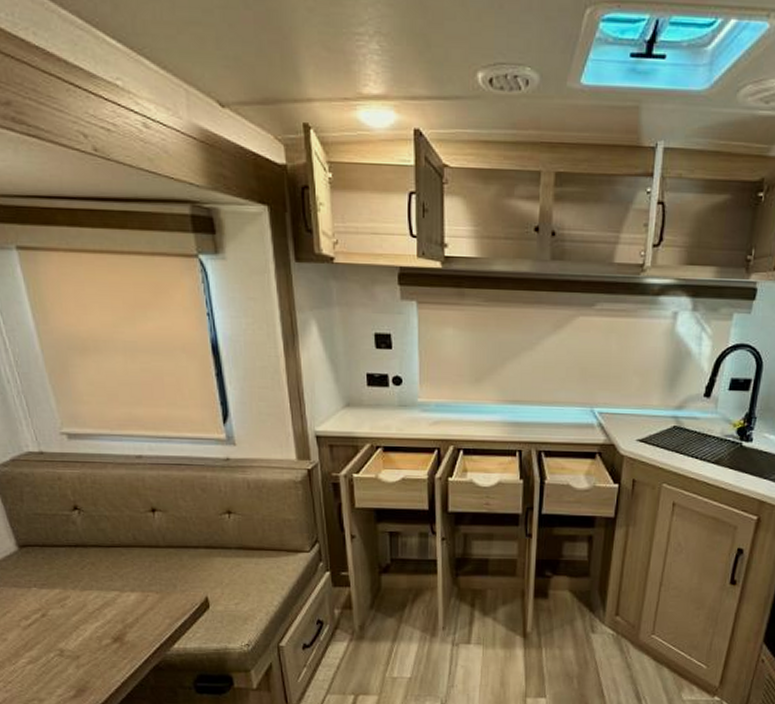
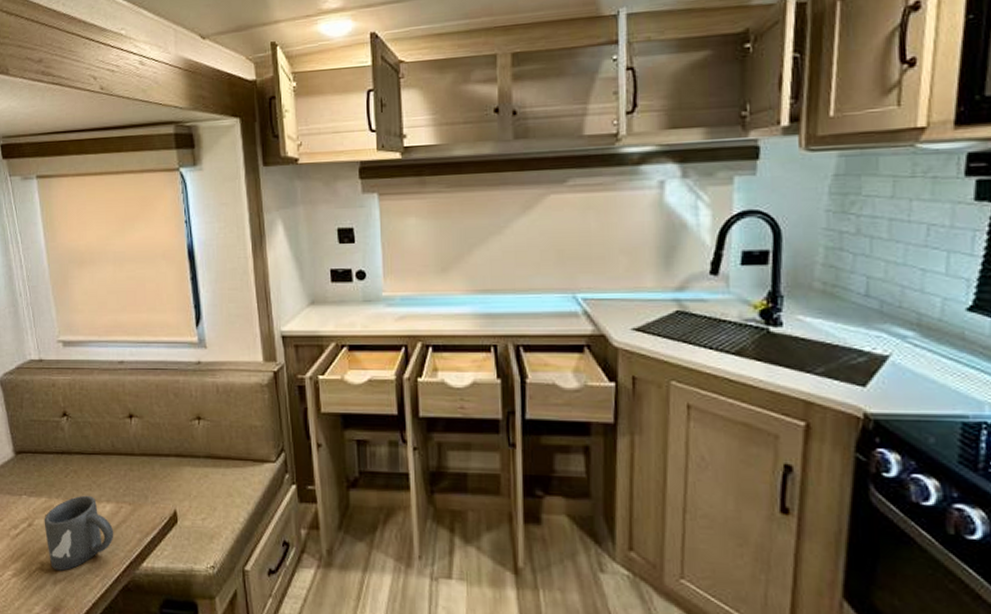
mug: none [59,586,141,656] -> present [44,495,114,571]

